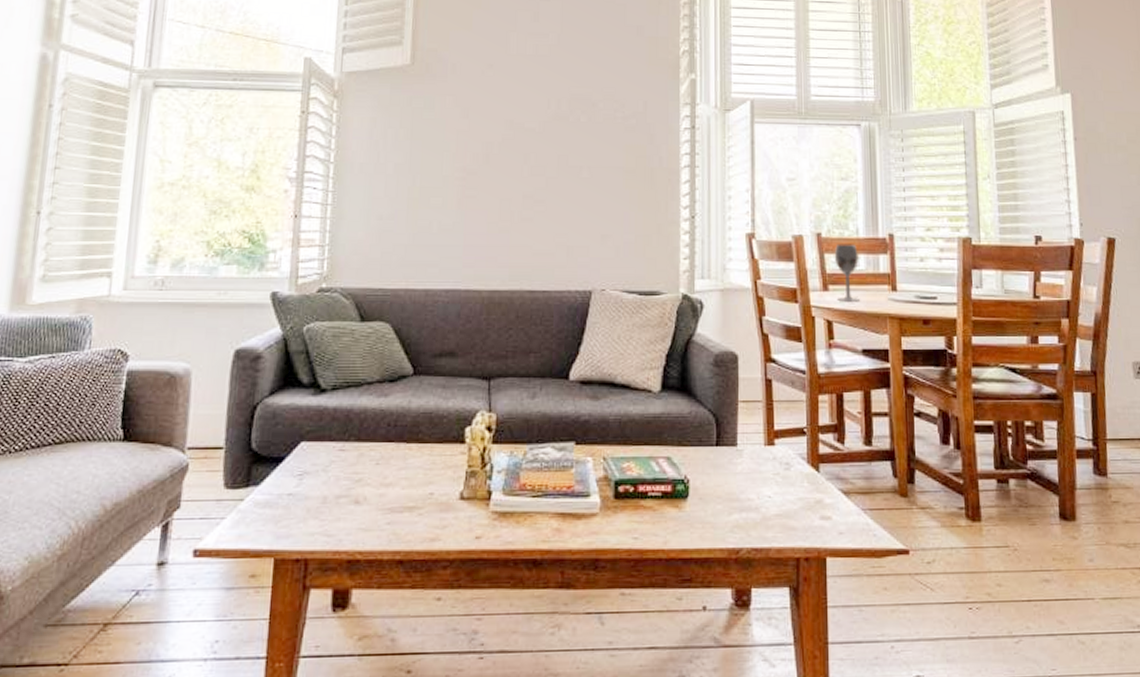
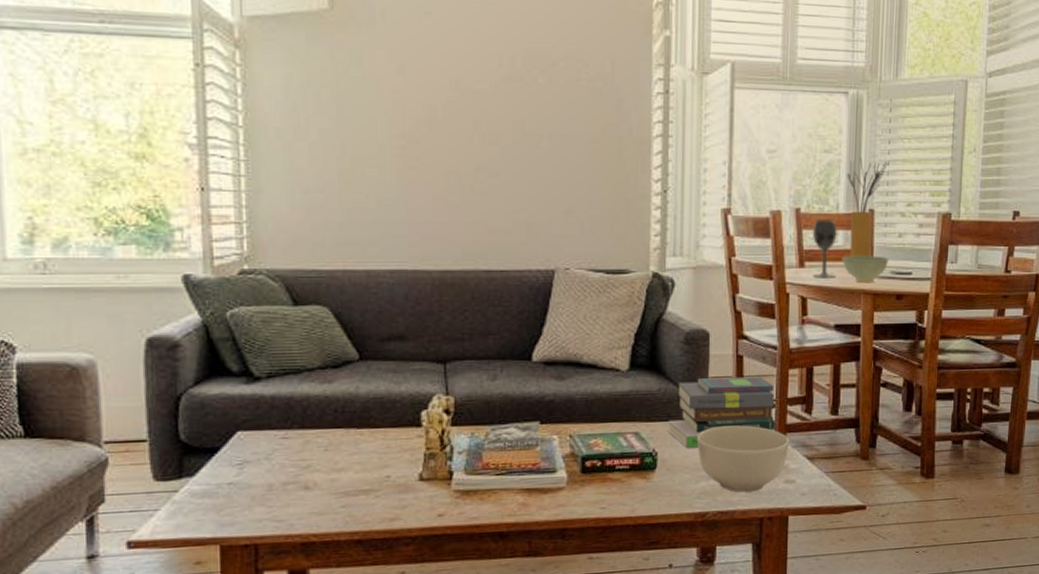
books: none [699,402,808,476] -> present [667,376,776,448]
bowl: none [728,453,823,528] -> present [696,425,789,492]
vase: none [864,184,904,281] -> present [847,157,888,257]
bowl: none [864,279,913,308] -> present [841,255,889,284]

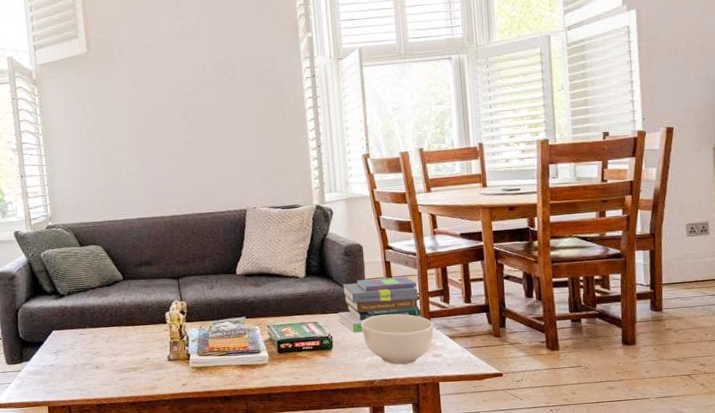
wine glass: present [812,219,837,278] -> none [434,154,457,200]
bowl: present [841,255,889,284] -> none [460,178,500,200]
vase: present [847,157,888,257] -> none [457,105,490,181]

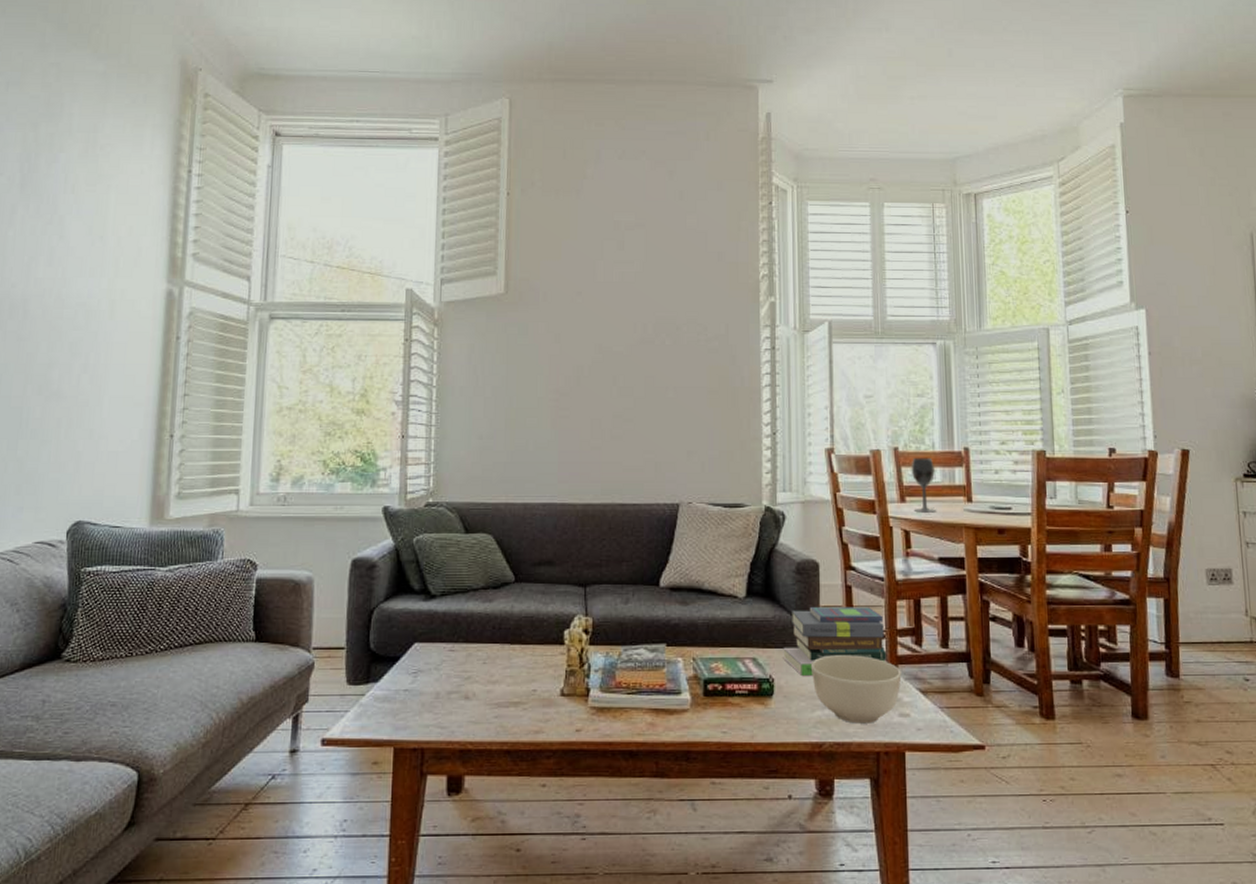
wine glass: none [434,154,457,200] -> present [911,457,936,513]

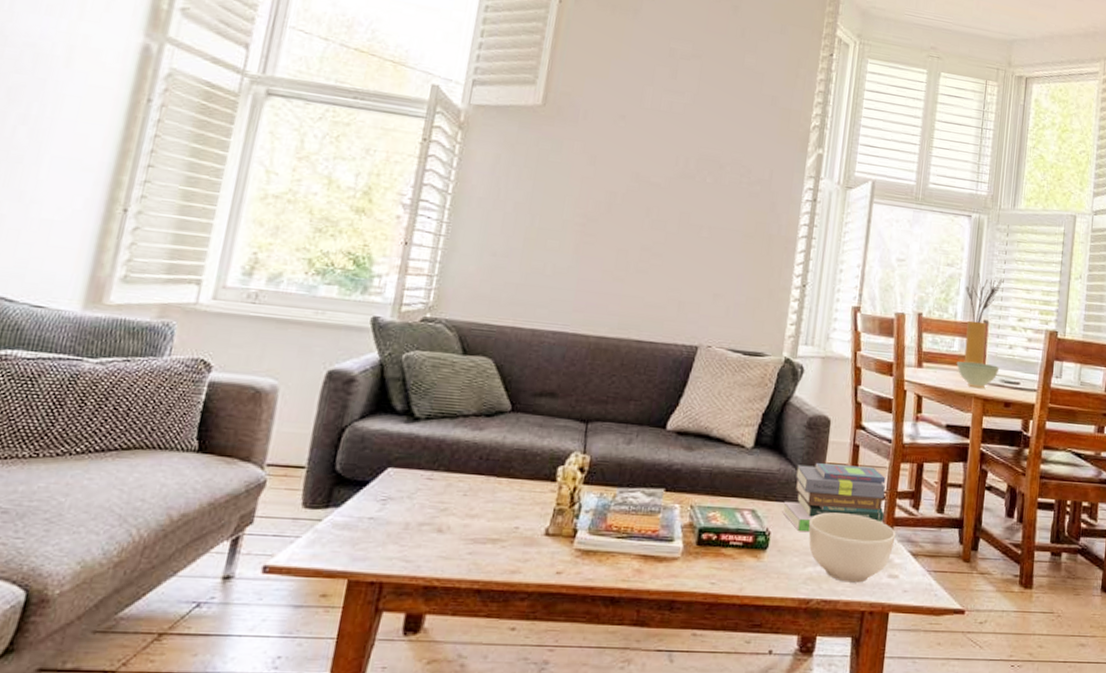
wine glass: present [911,457,936,513] -> none [930,324,954,381]
vase: none [940,400,979,492] -> present [964,273,1003,364]
bowl: none [940,491,988,518] -> present [956,361,1000,389]

